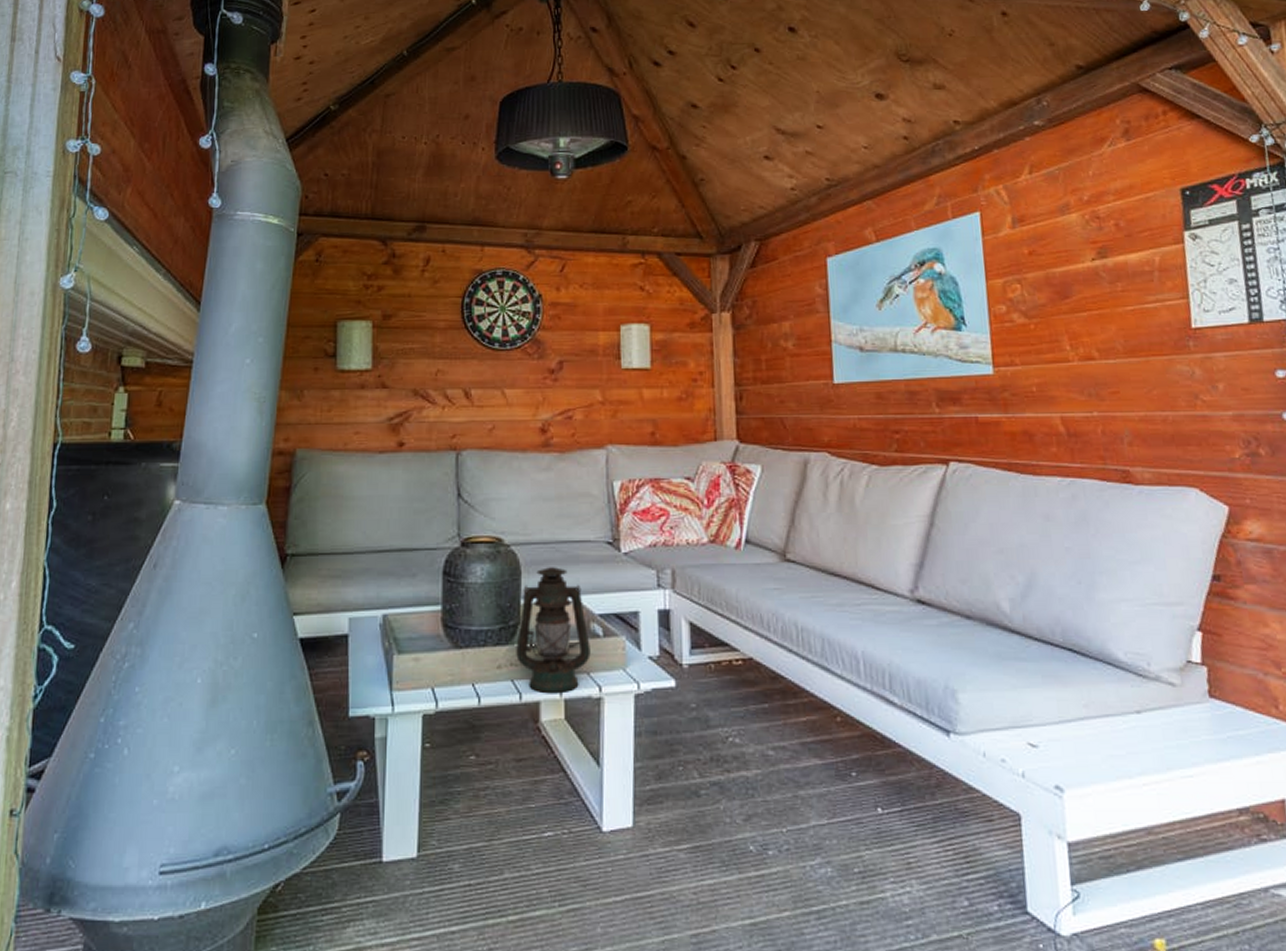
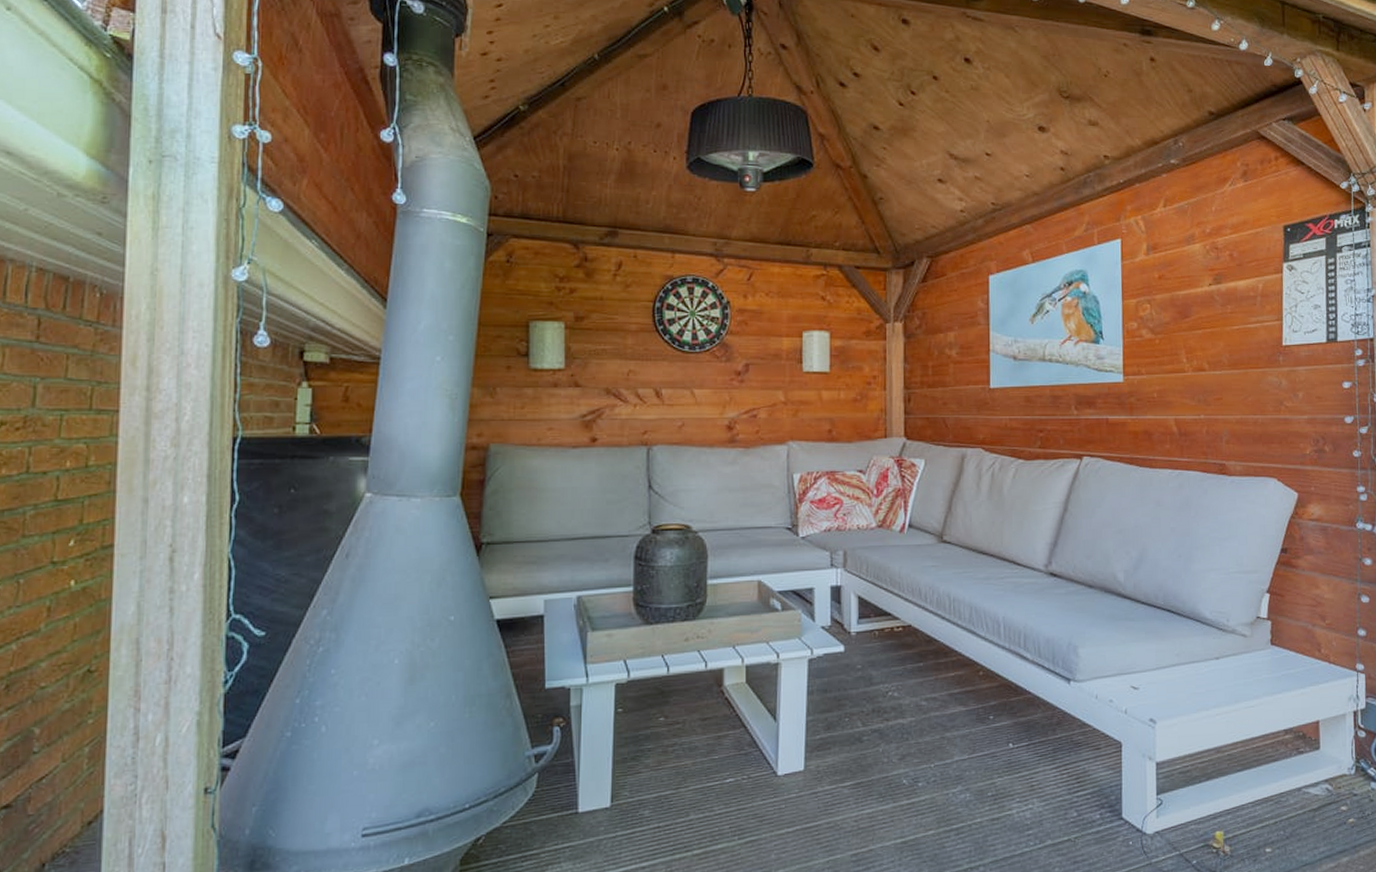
lantern: present [516,567,591,692] -> none [702,551,770,661]

